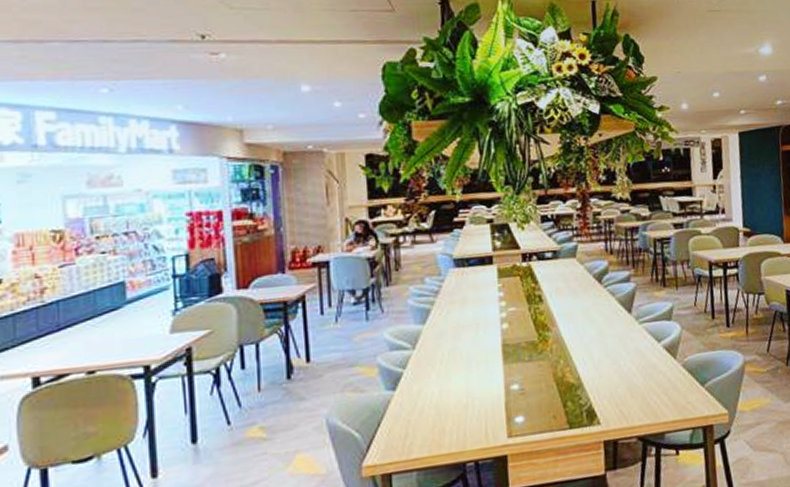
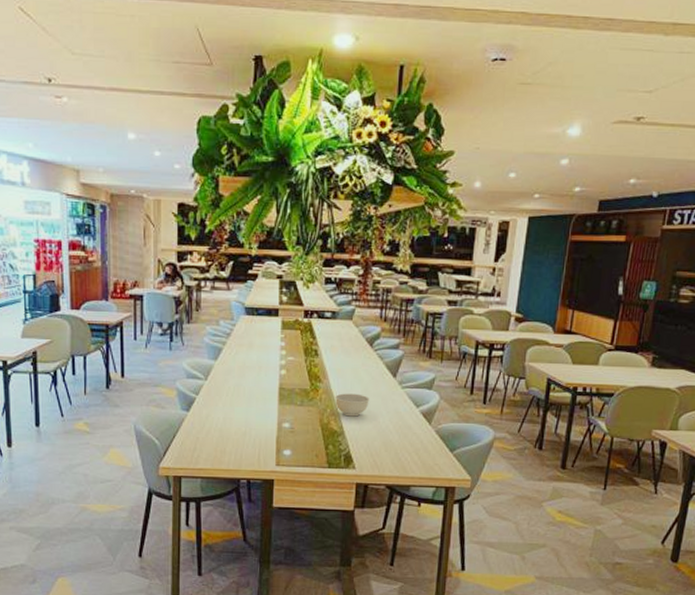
soup bowl: none [568,337,606,365] -> present [335,393,370,417]

